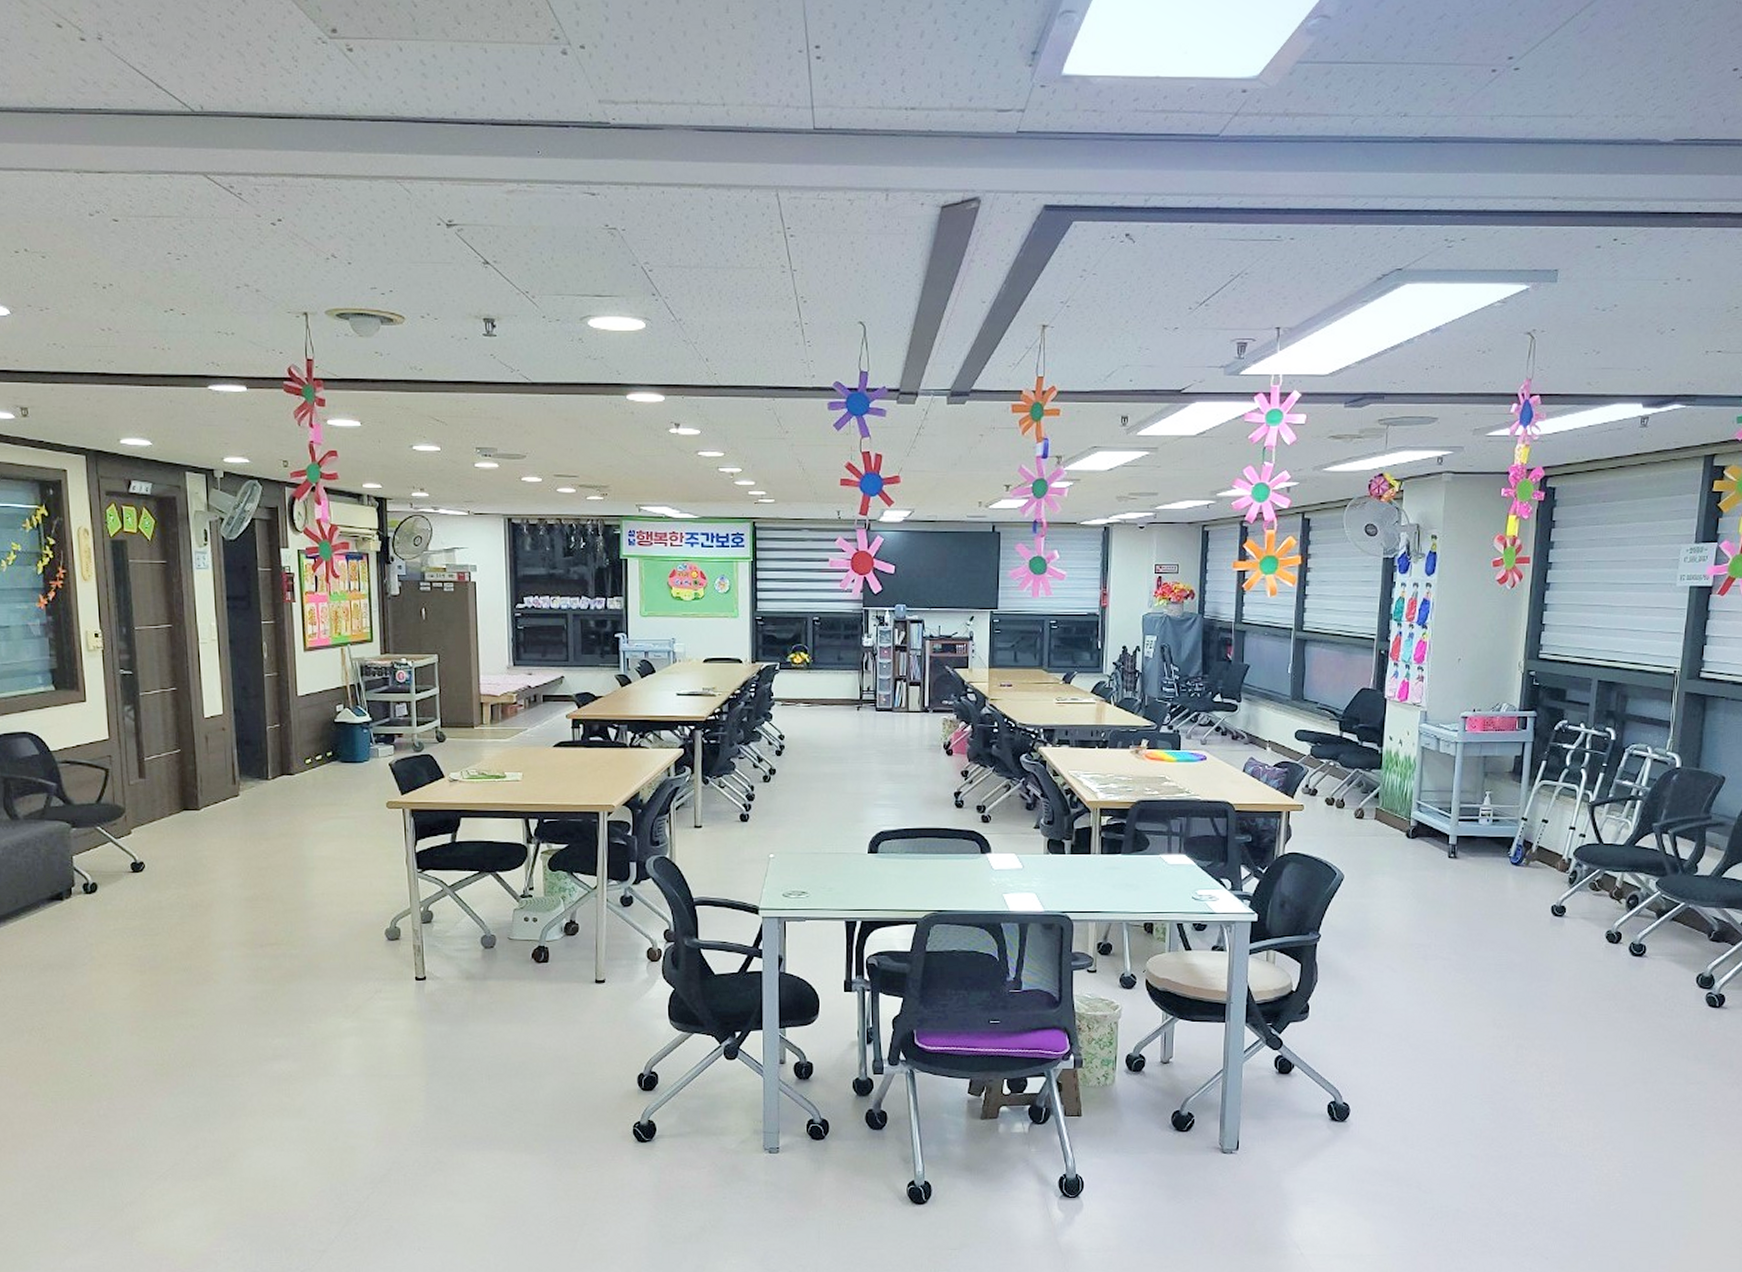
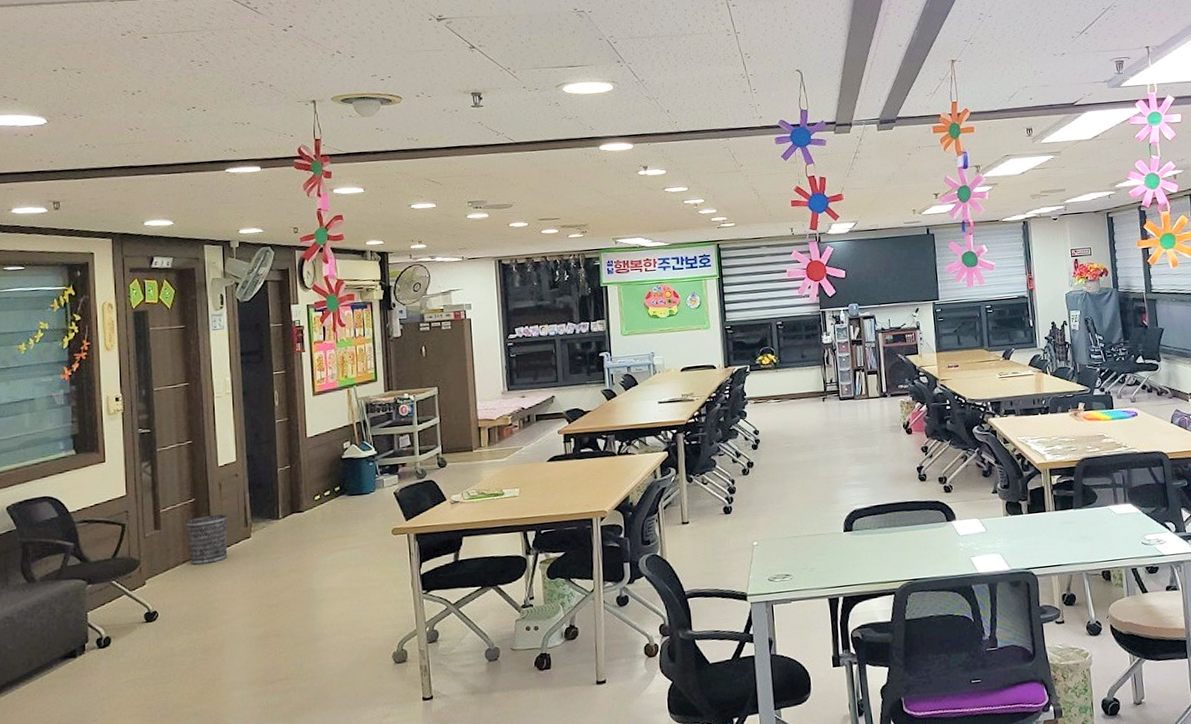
wastebasket: none [171,768,215,818] -> present [185,514,228,565]

